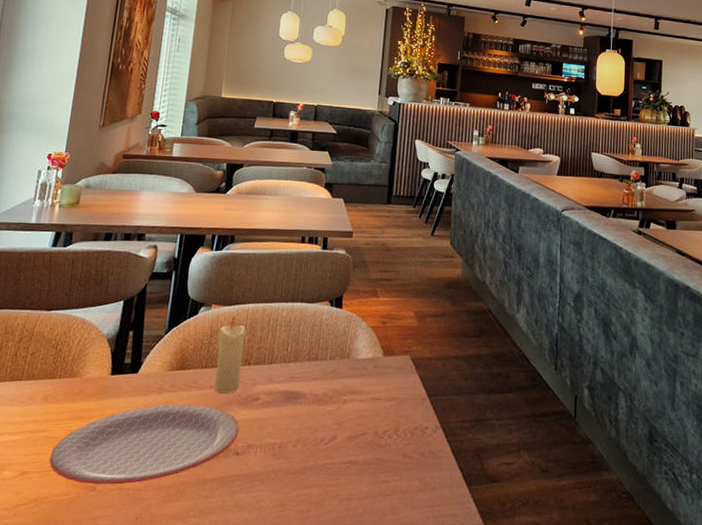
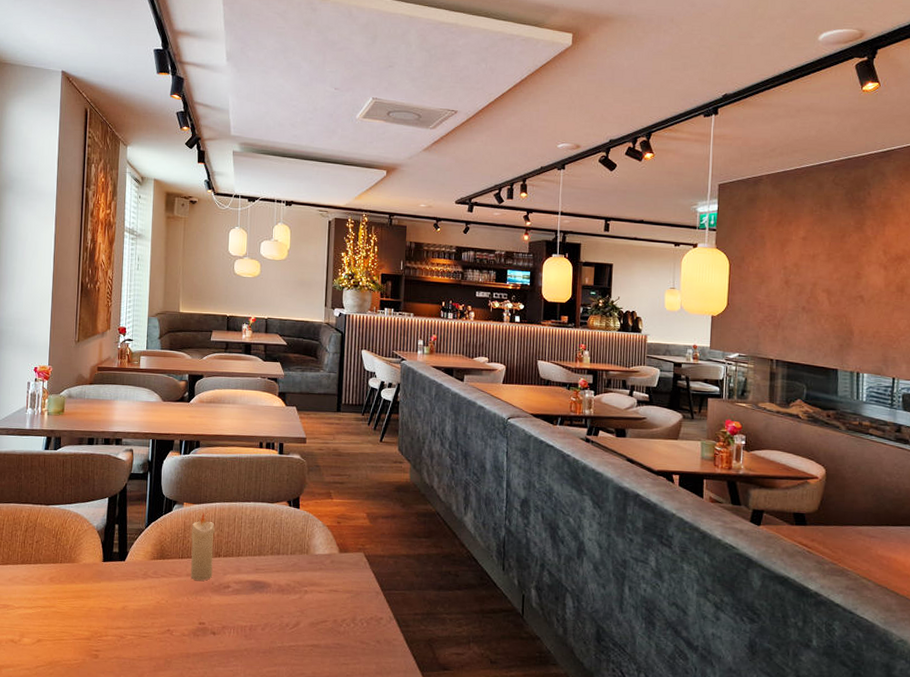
plate: present [48,403,240,485] -> none [58,588,215,655]

